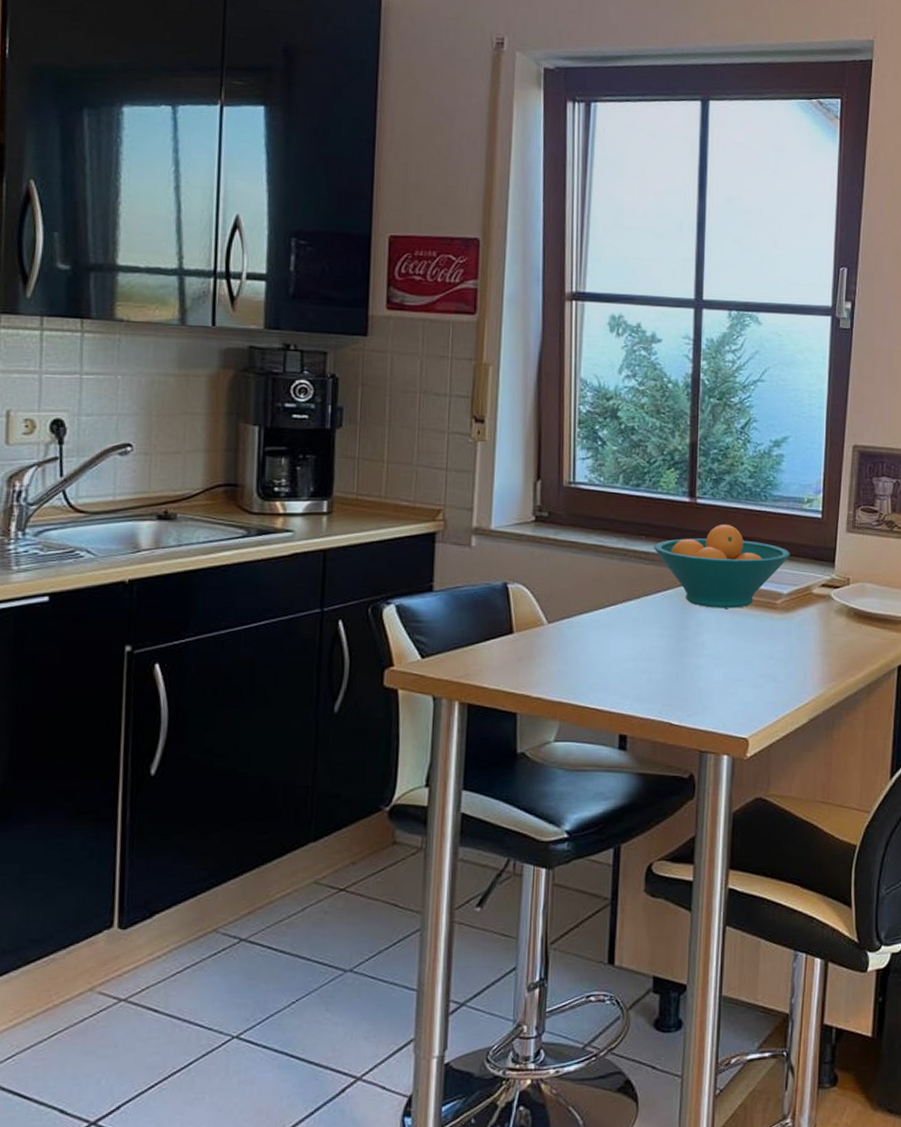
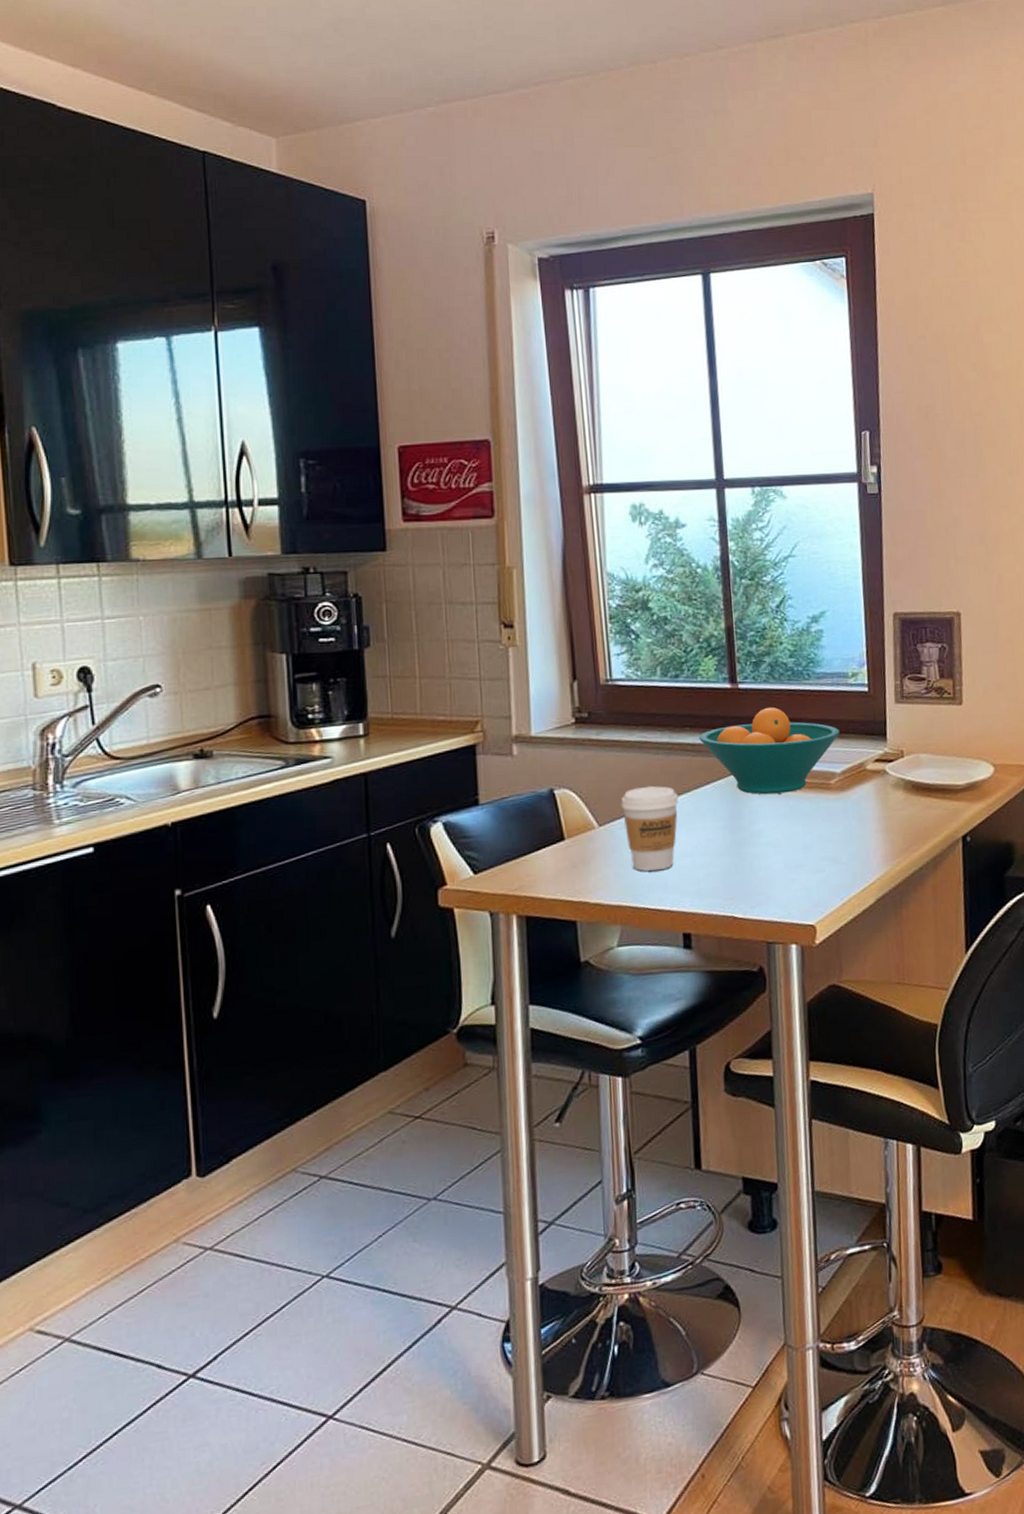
coffee cup: none [571,589,628,672] -> present [621,785,679,871]

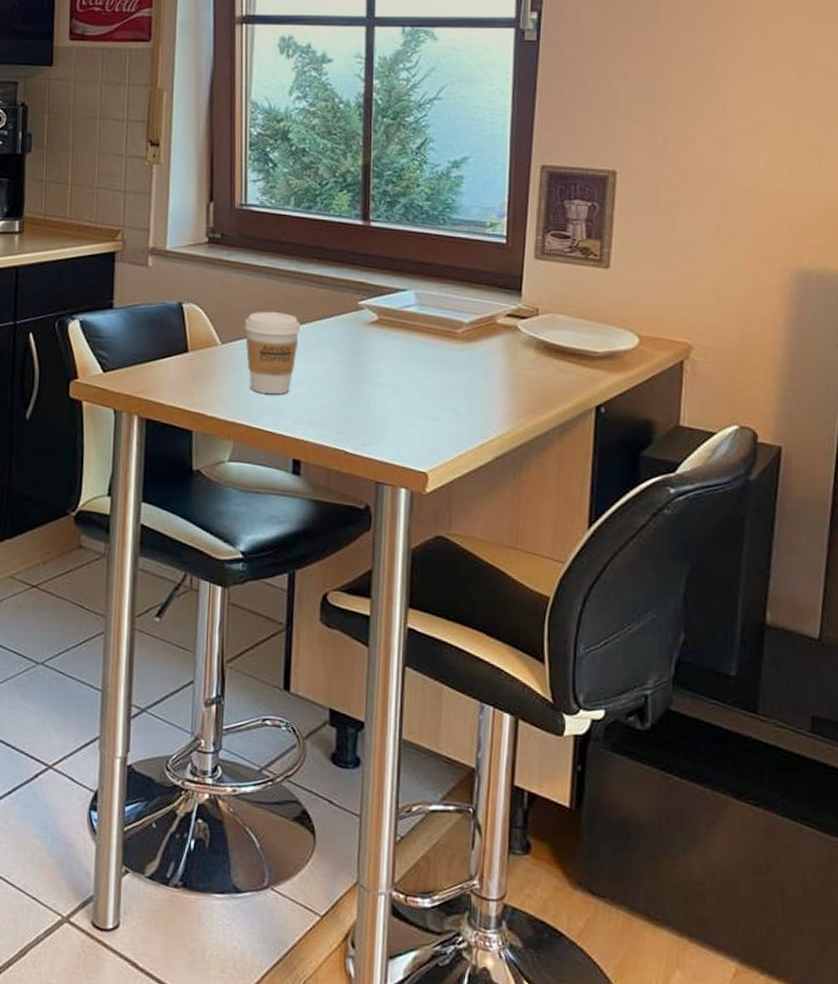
fruit bowl: present [699,707,840,795] -> none [326,248,471,336]

